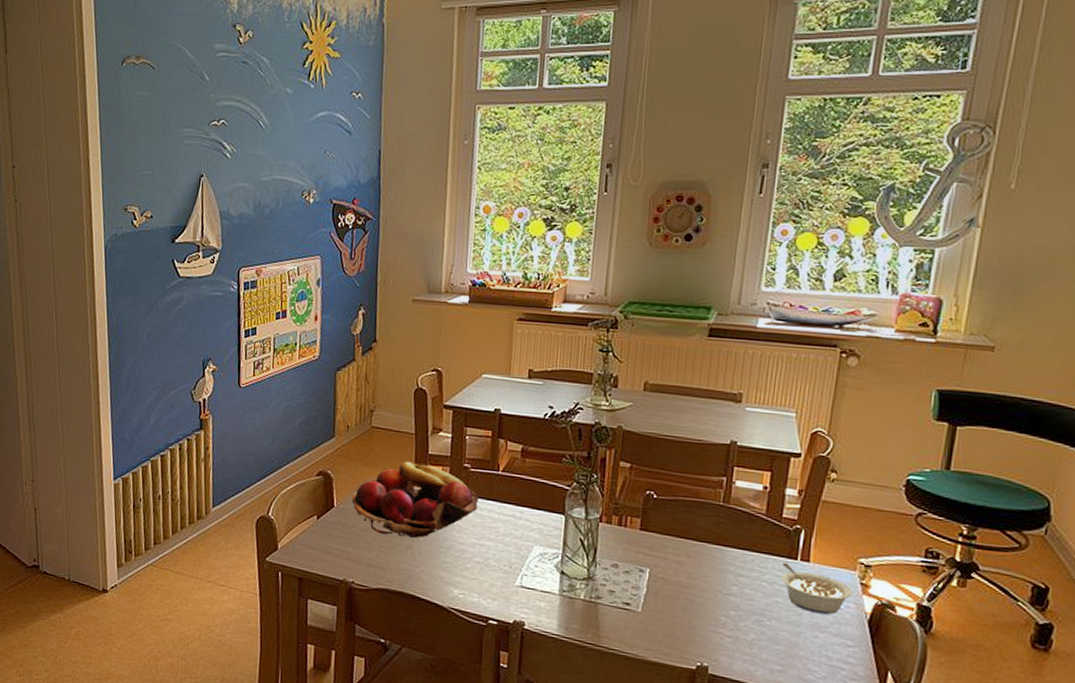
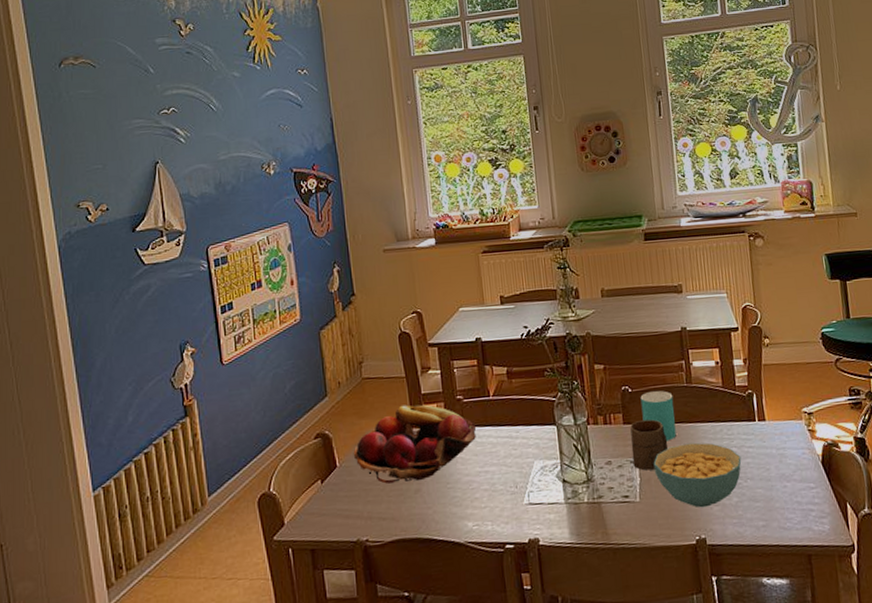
cup: none [642,530,687,584] -> present [630,419,667,471]
cup: none [663,502,704,559] -> present [640,391,676,442]
cereal bowl: none [665,564,770,636] -> present [653,442,742,508]
legume: present [781,562,853,615] -> none [744,425,805,466]

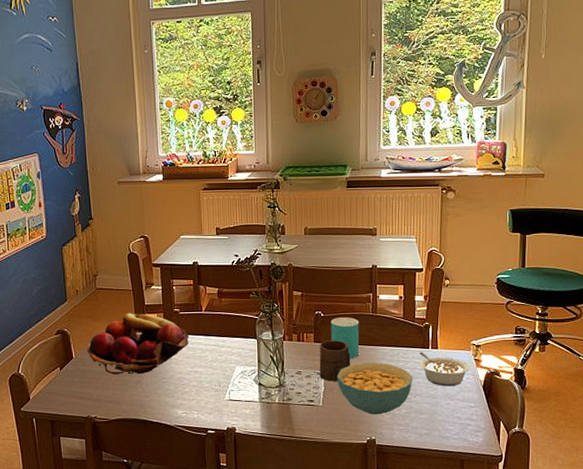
legume: none [744,425,805,466] -> present [418,351,470,387]

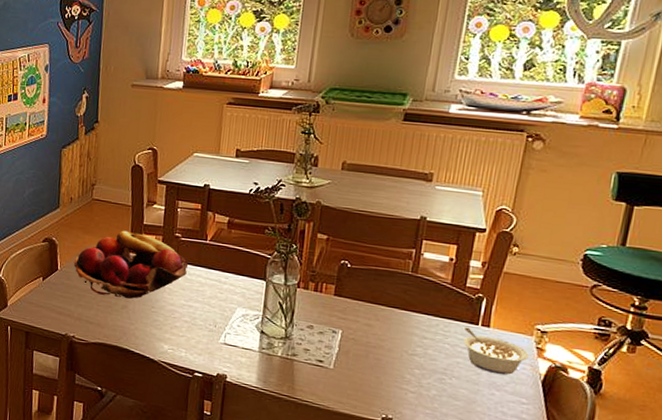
cup: present [319,340,350,382] -> none [335,296,376,344]
cup: present [331,317,360,359] -> none [355,271,394,322]
cereal bowl: present [337,362,413,415] -> none [355,327,452,392]

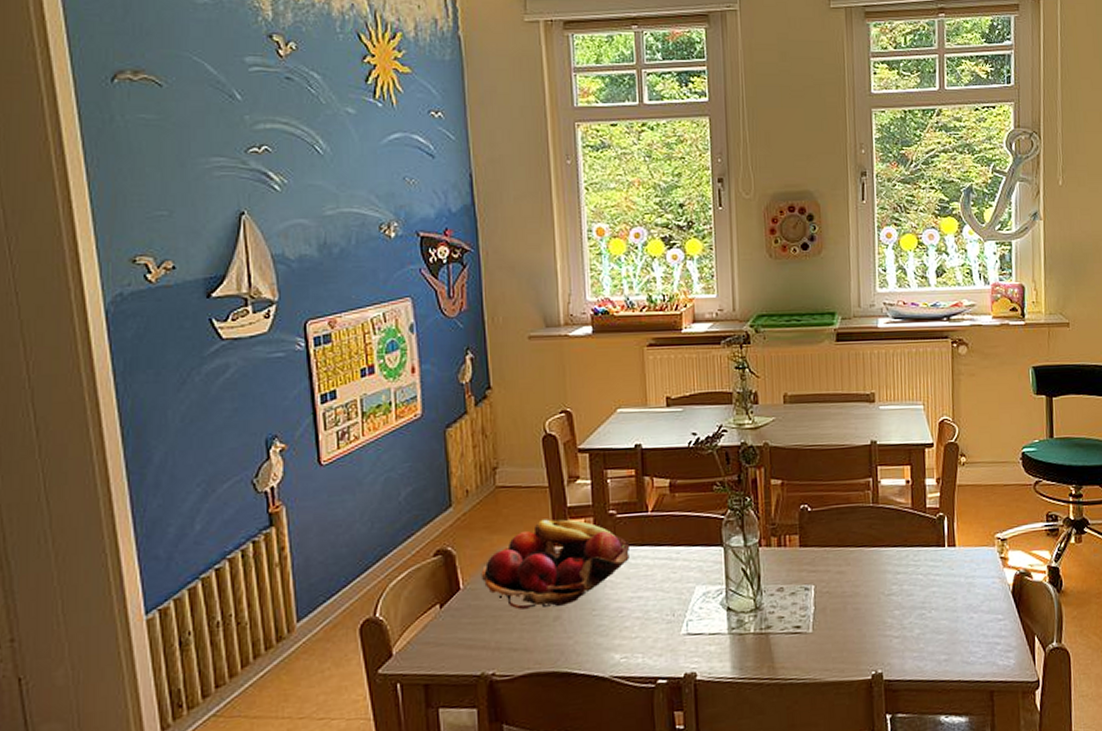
legume: present [463,327,529,375] -> none [932,551,996,596]

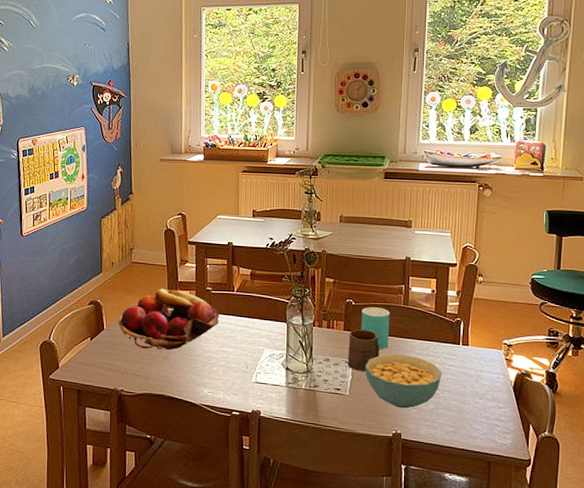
cup: none [806,542,847,599] -> present [347,329,379,371]
cup: none [820,511,858,567] -> present [361,307,390,350]
cereal bowl: none [830,569,927,640] -> present [365,354,442,409]

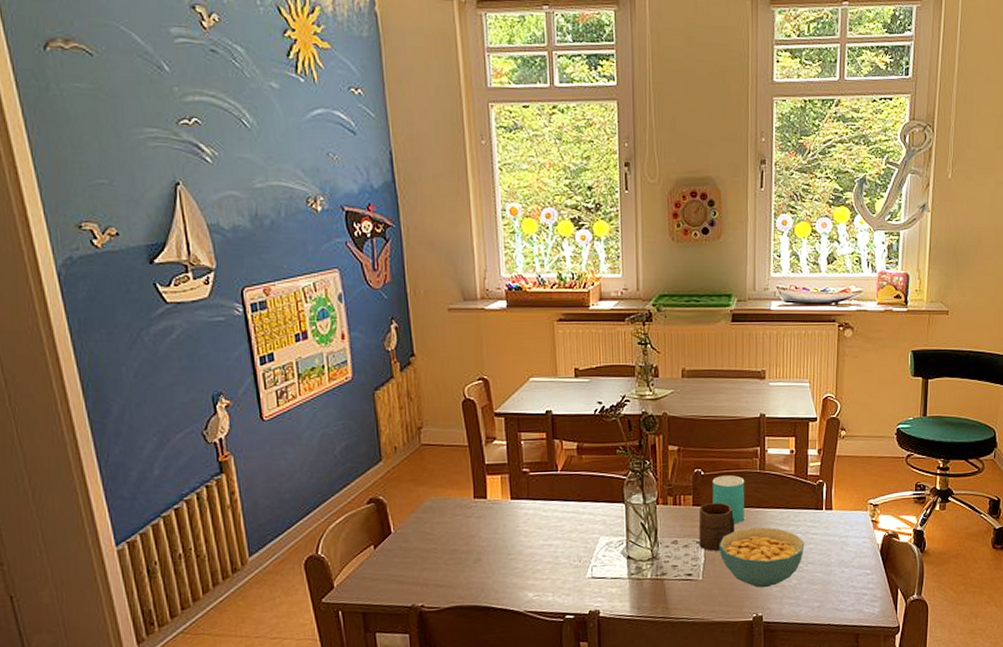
fruit basket: present [118,288,220,350] -> none [409,474,542,552]

